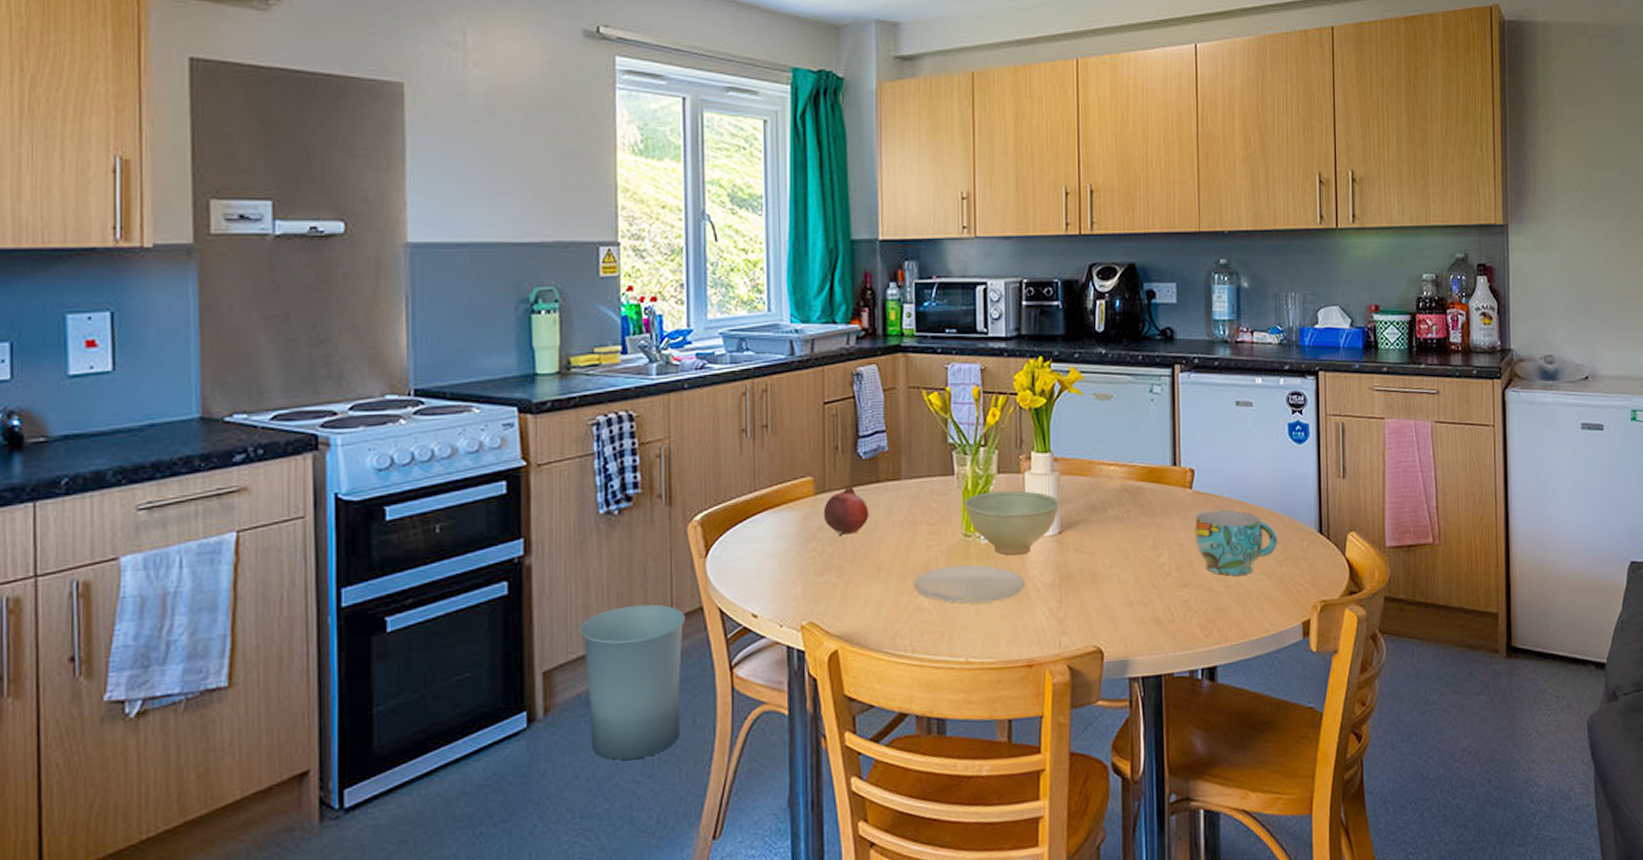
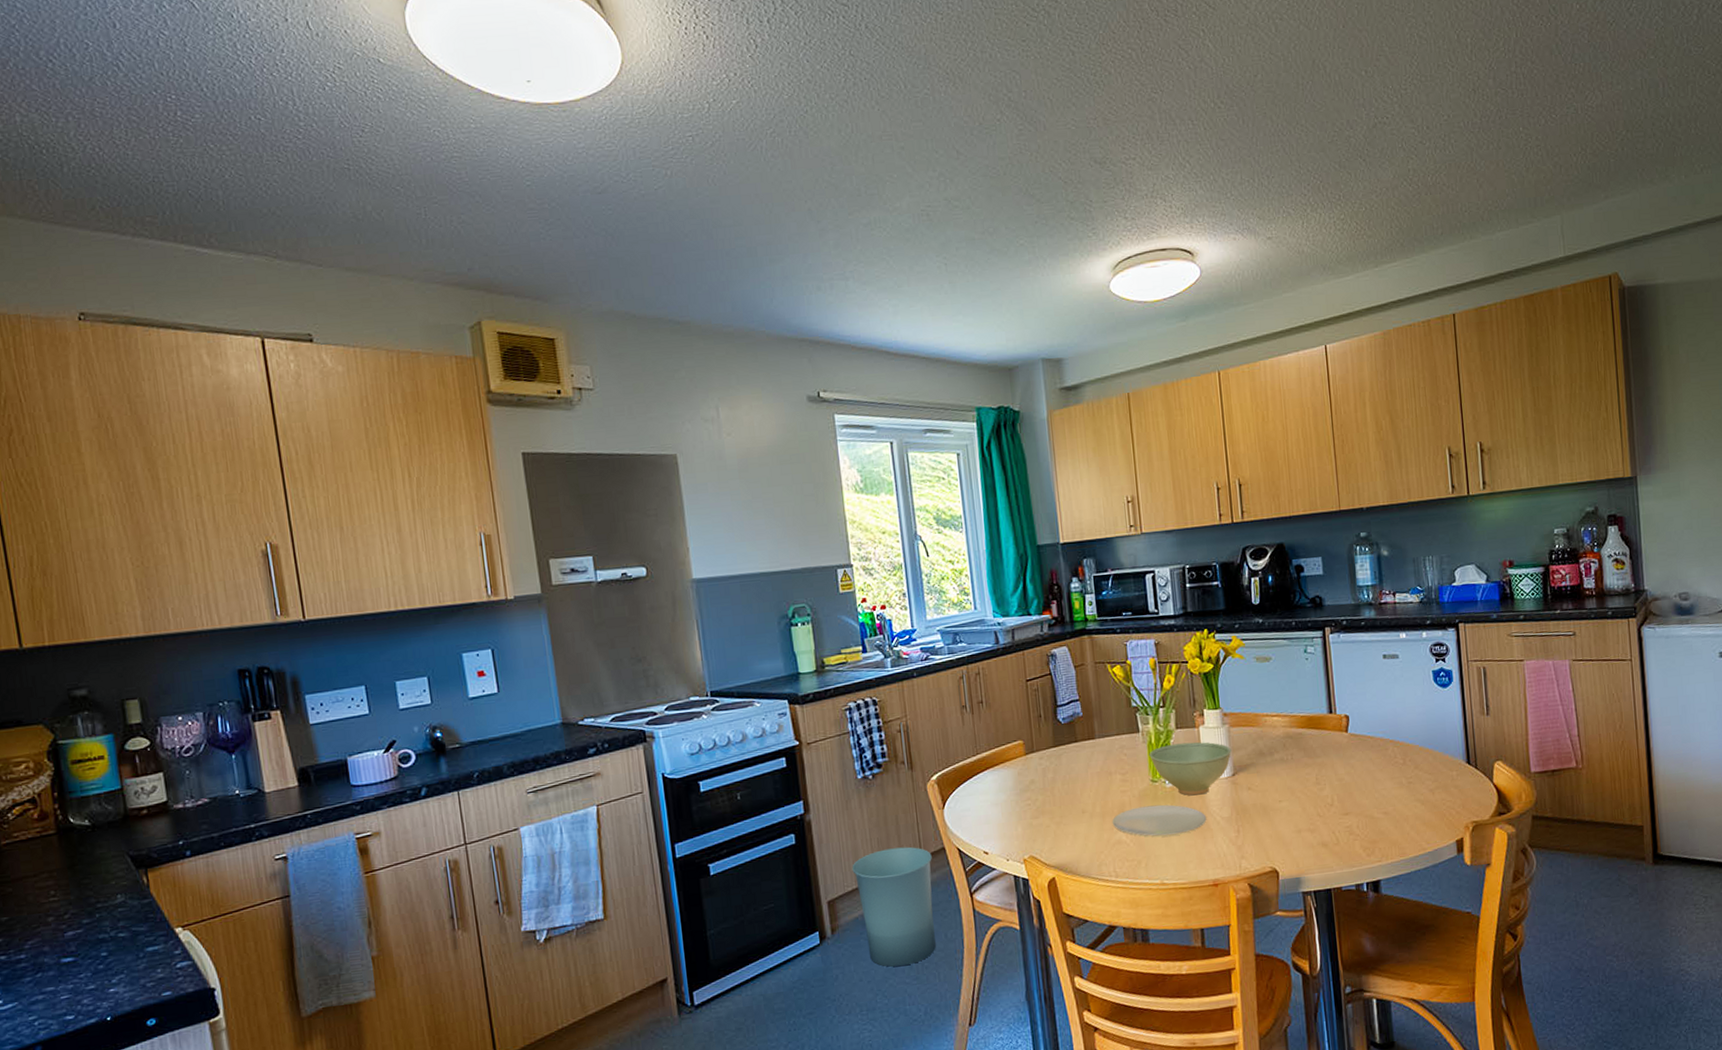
fruit: present [823,483,869,537] -> none [1033,744,1072,787]
cup: present [1194,509,1278,576] -> none [1352,748,1430,804]

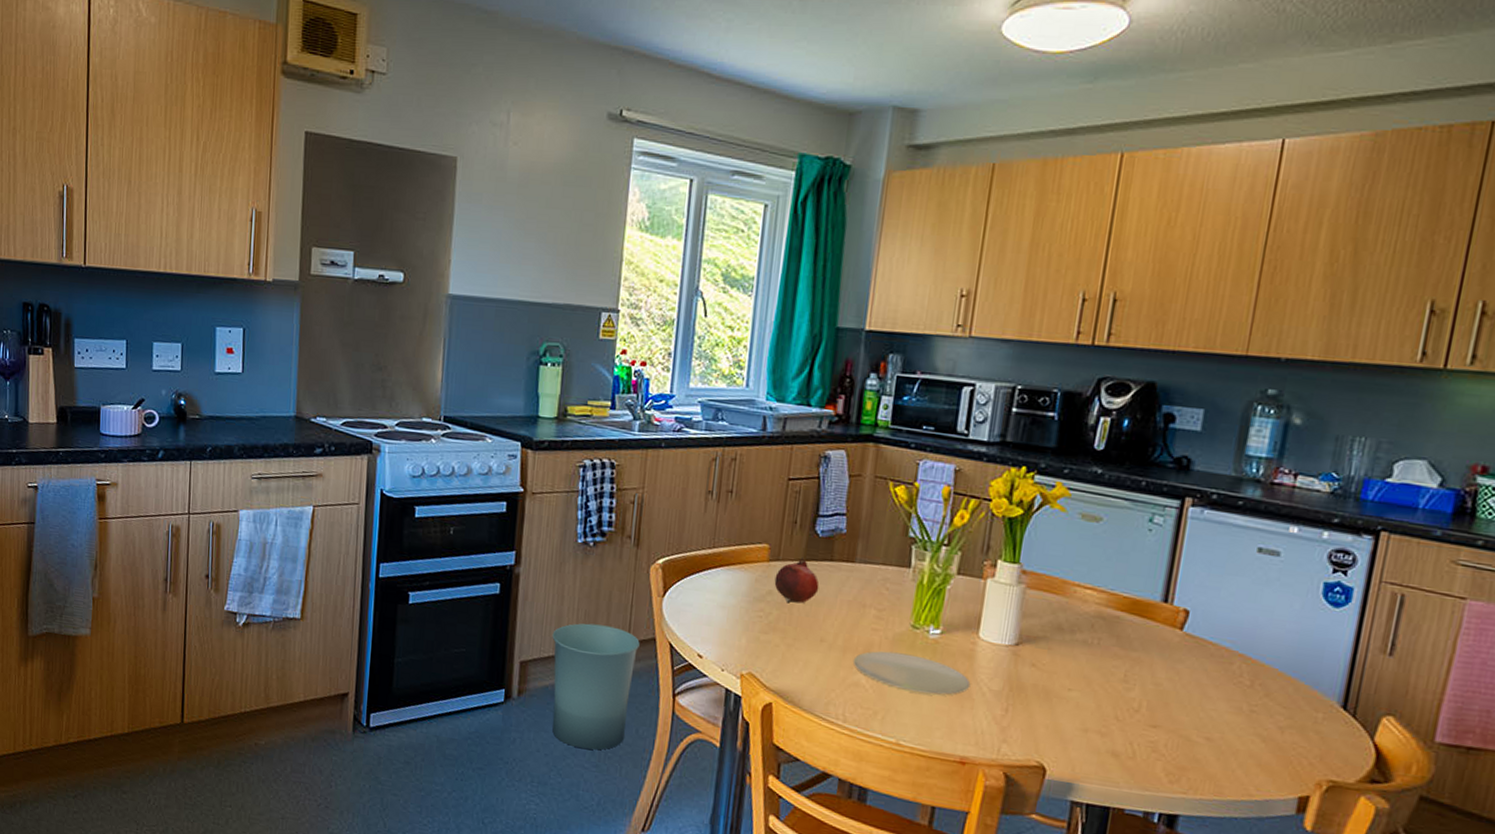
fruit: none [1033,744,1072,787] -> present [774,556,820,603]
bowl: present [1149,742,1232,796] -> none [916,590,1022,658]

